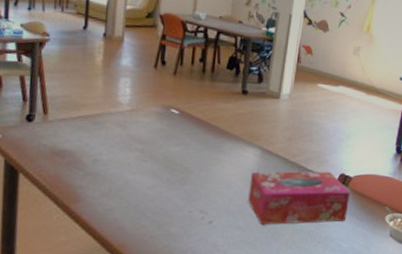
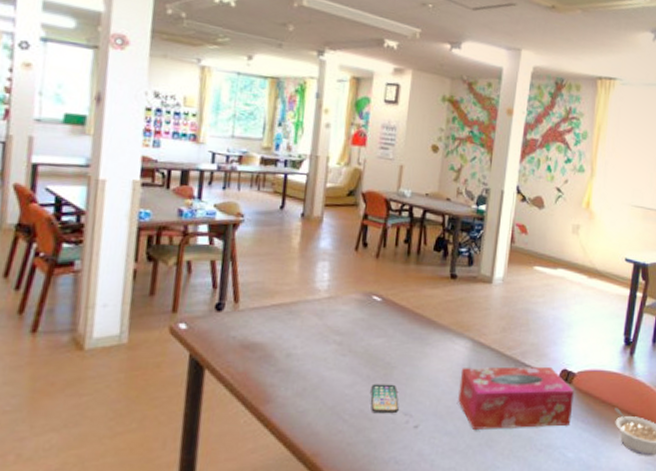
smartphone: none [170,186,196,211] -> present [370,383,399,414]

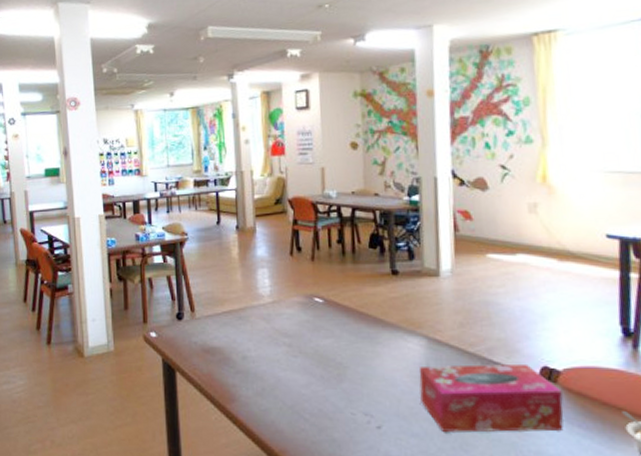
smartphone: present [370,383,399,414] -> none [326,383,358,414]

